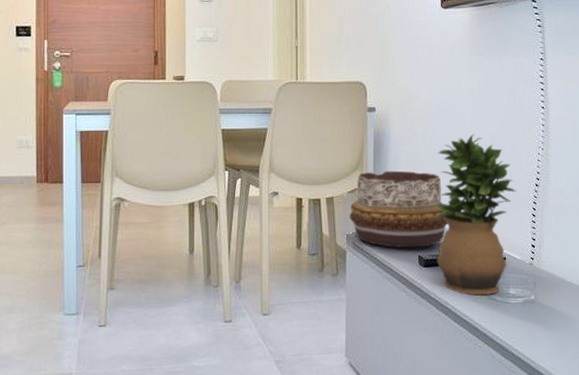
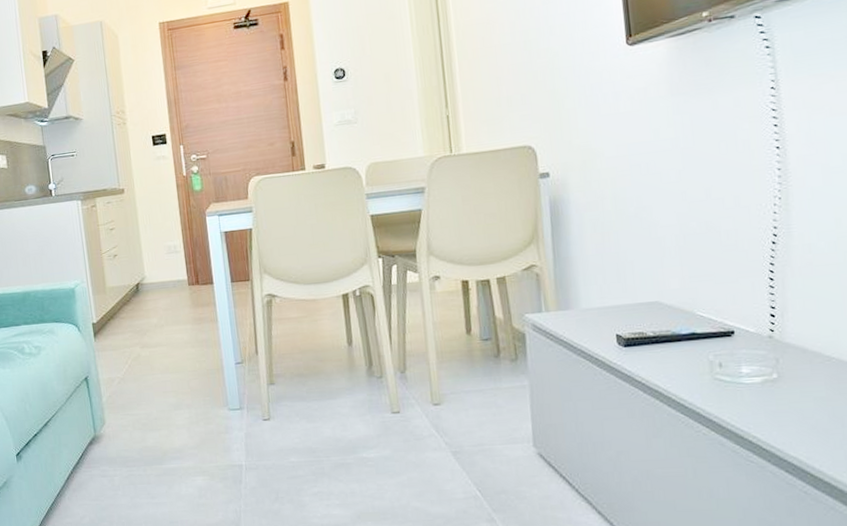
decorative bowl: present [349,170,447,248] -> none [526,240,652,327]
potted plant: present [435,134,517,296] -> none [633,190,745,376]

